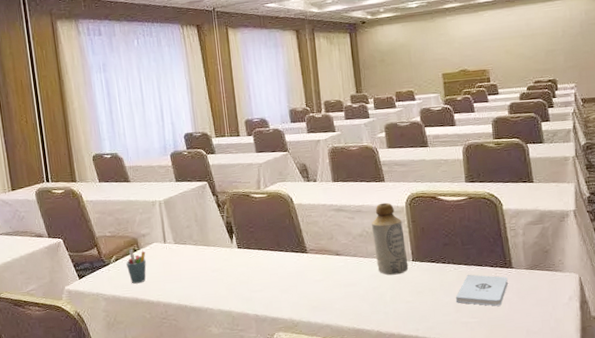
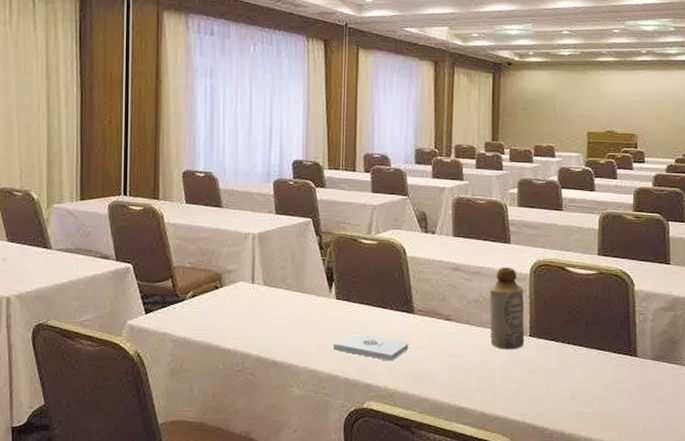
pen holder: present [125,248,147,284] -> none [203,285,229,327]
notepad: none [241,274,307,296] -> present [334,332,409,361]
notepad: present [455,274,508,306] -> none [571,358,630,397]

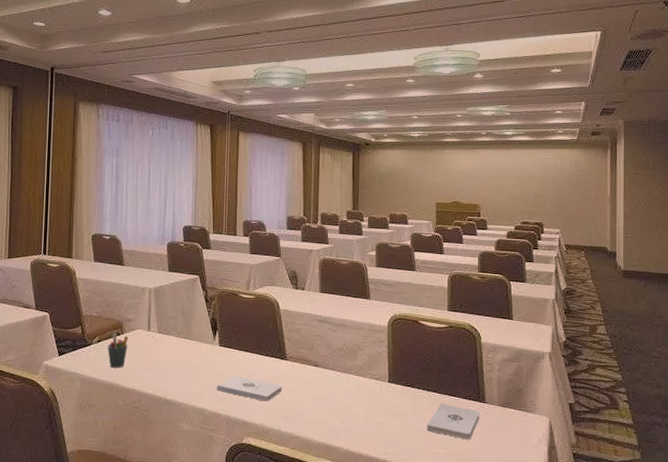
pen holder: none [203,285,229,327] -> present [107,332,129,368]
bottle: present [489,267,525,350] -> none [352,320,384,394]
notepad: none [571,358,630,397] -> present [426,403,479,440]

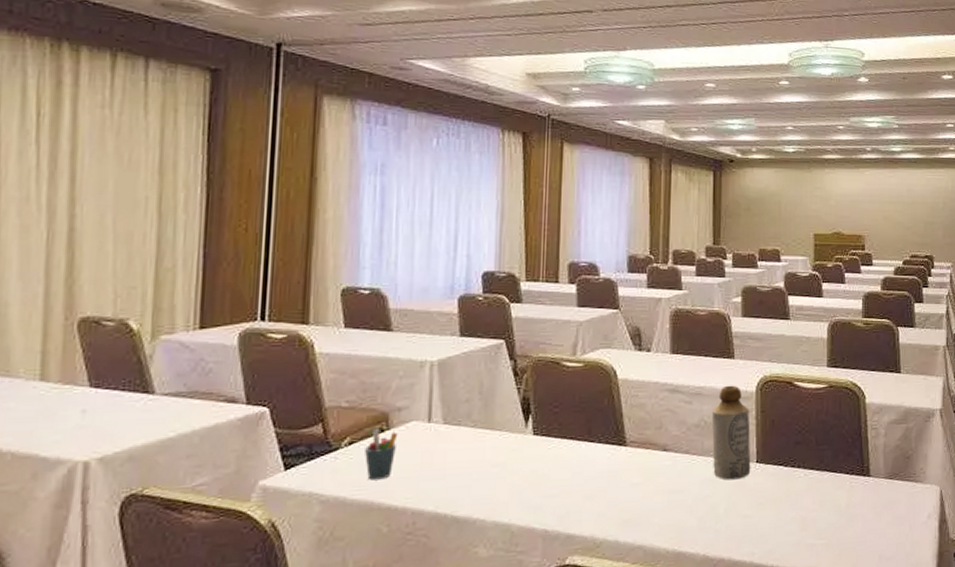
notepad: present [217,375,282,402] -> none [529,473,620,505]
bottle: none [352,320,384,394] -> present [711,385,751,480]
notepad: present [426,403,479,440] -> none [802,482,863,524]

